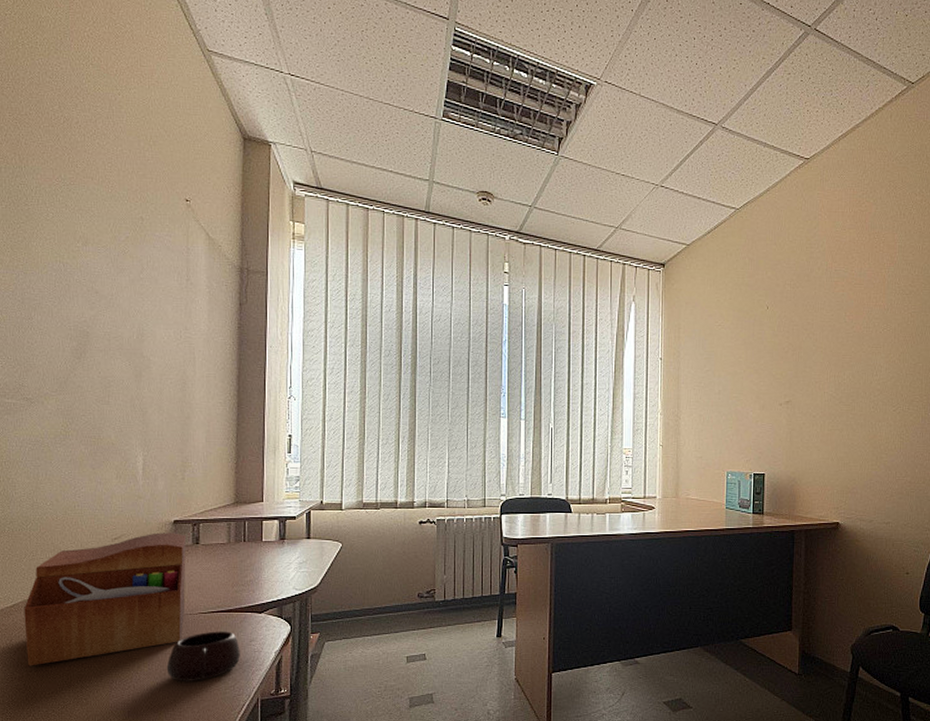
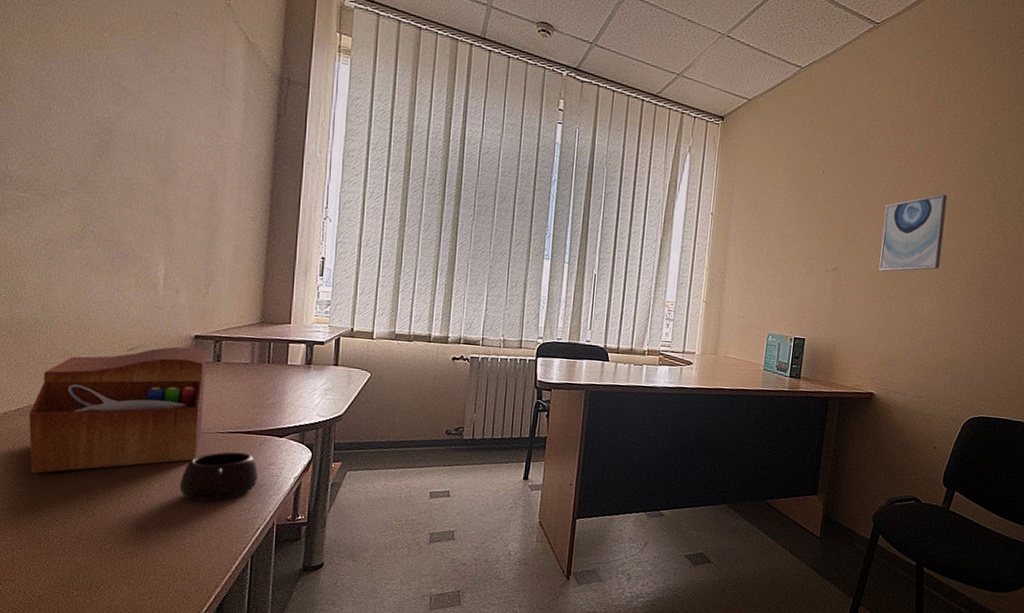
wall art: none [832,318,894,401] -> present [879,194,948,272]

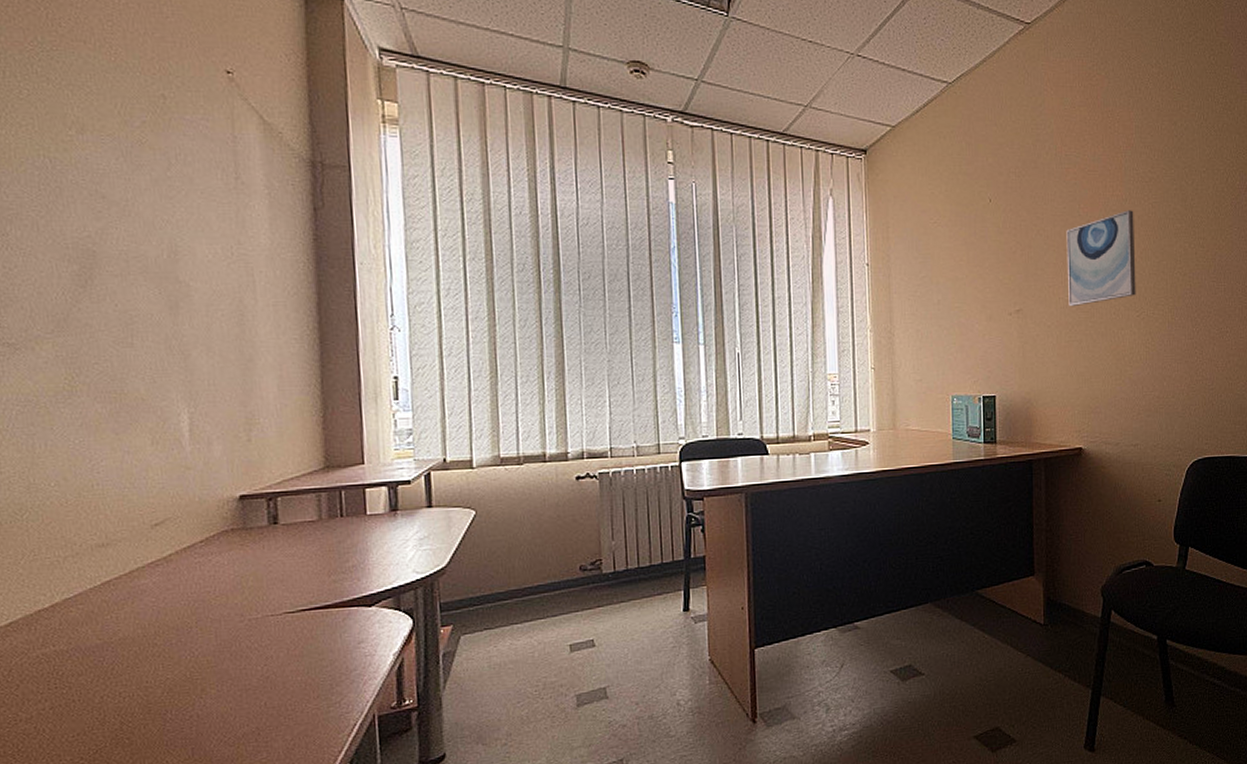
sewing box: present [29,346,208,474] -> none [26,511,264,703]
mug: present [179,452,258,501] -> none [243,633,346,703]

